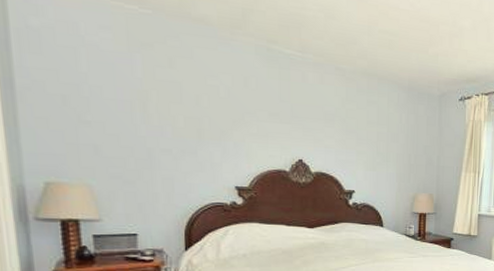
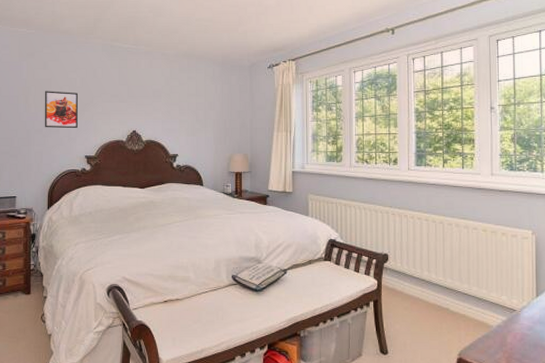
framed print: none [173,98,223,152] -> present [45,91,78,129]

